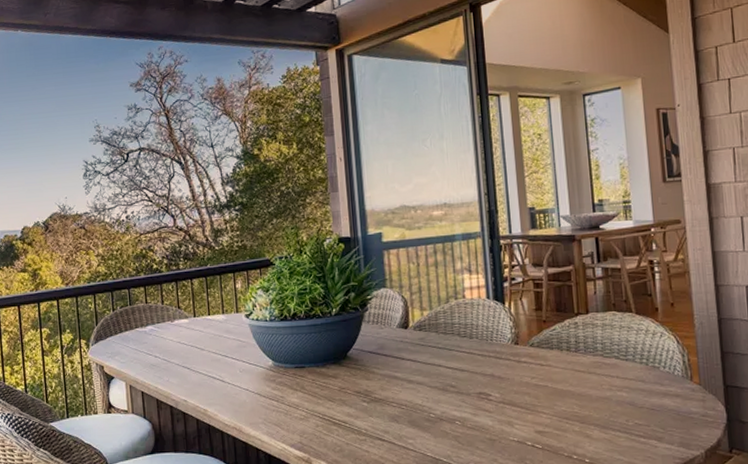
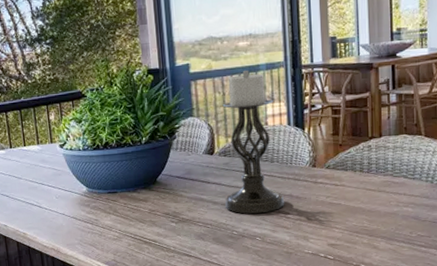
candle holder: none [417,240,486,395] -> present [222,70,285,214]

